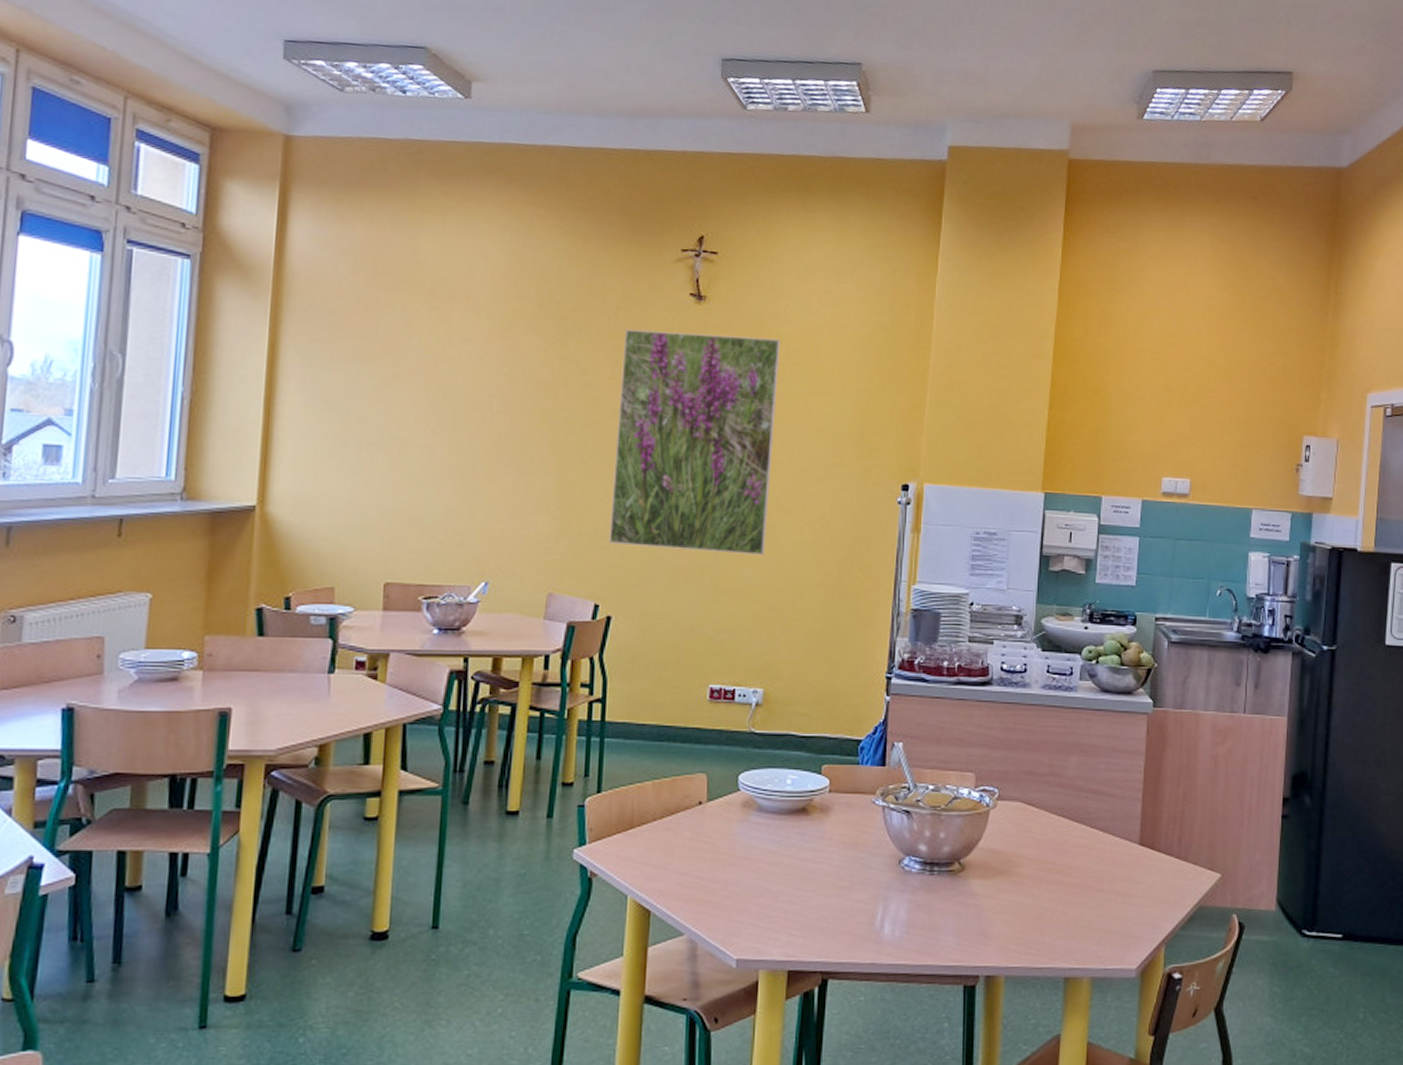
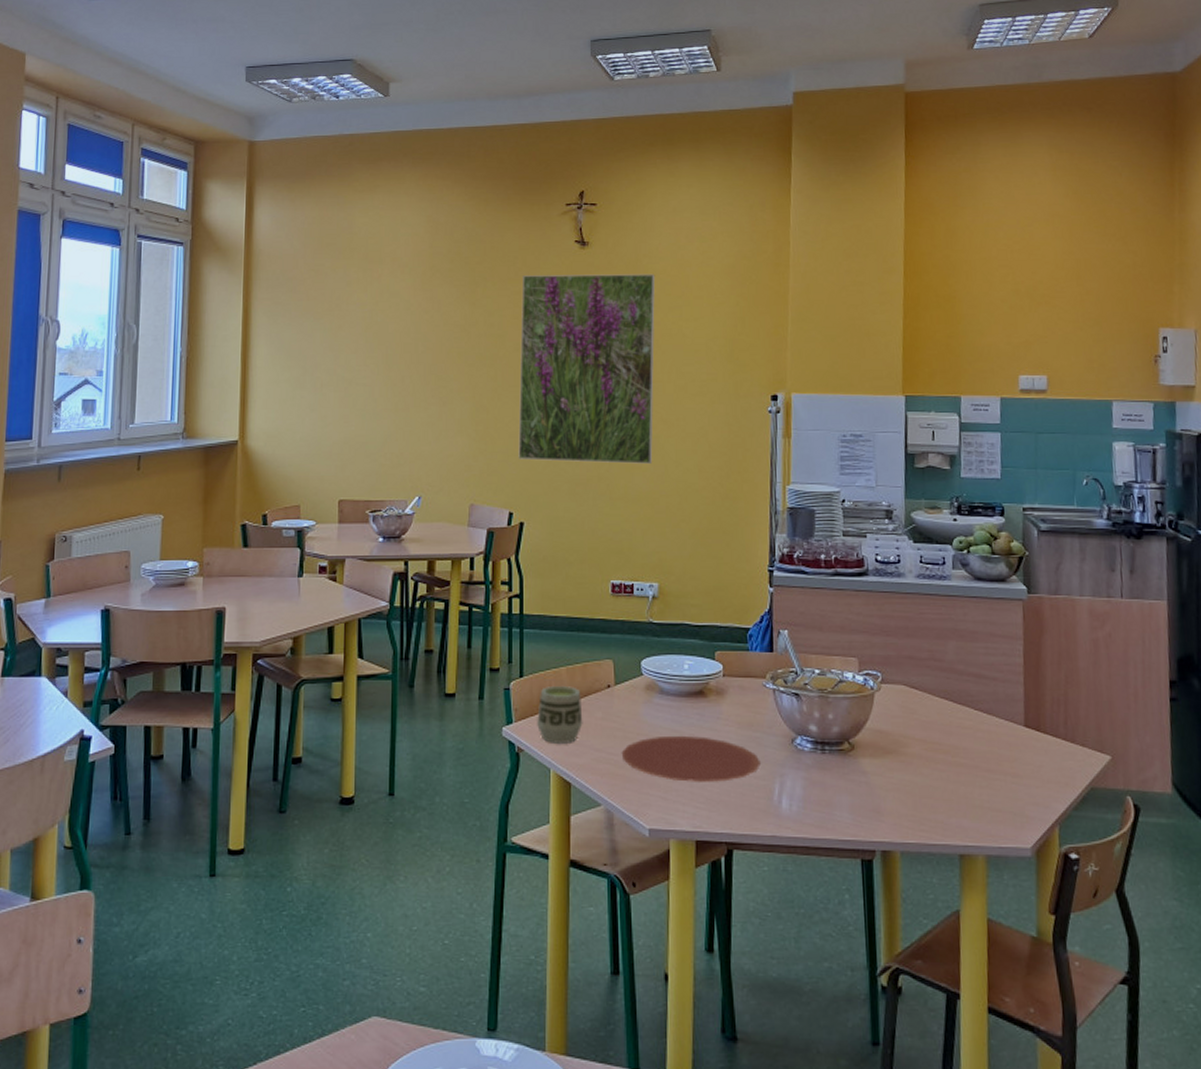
cup: none [615,803,669,867] -> present [537,686,583,743]
plate: none [710,856,864,907] -> present [621,735,761,782]

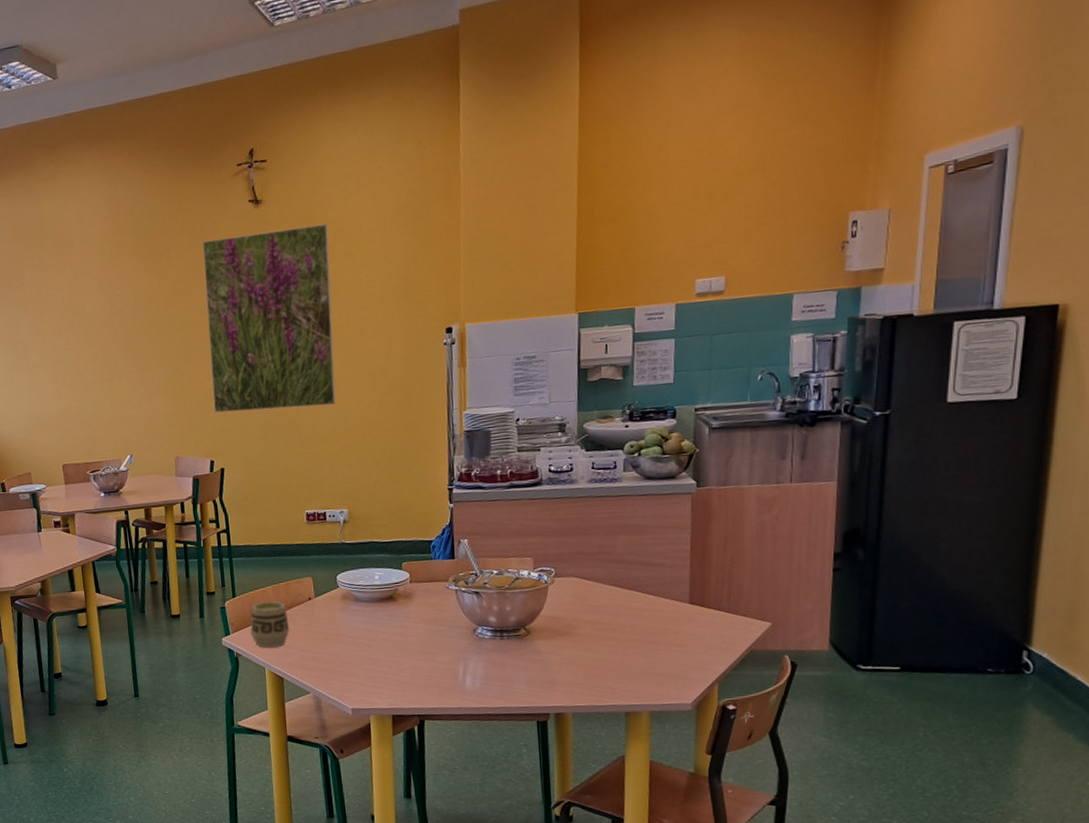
plate: present [621,735,761,782] -> none [324,633,446,670]

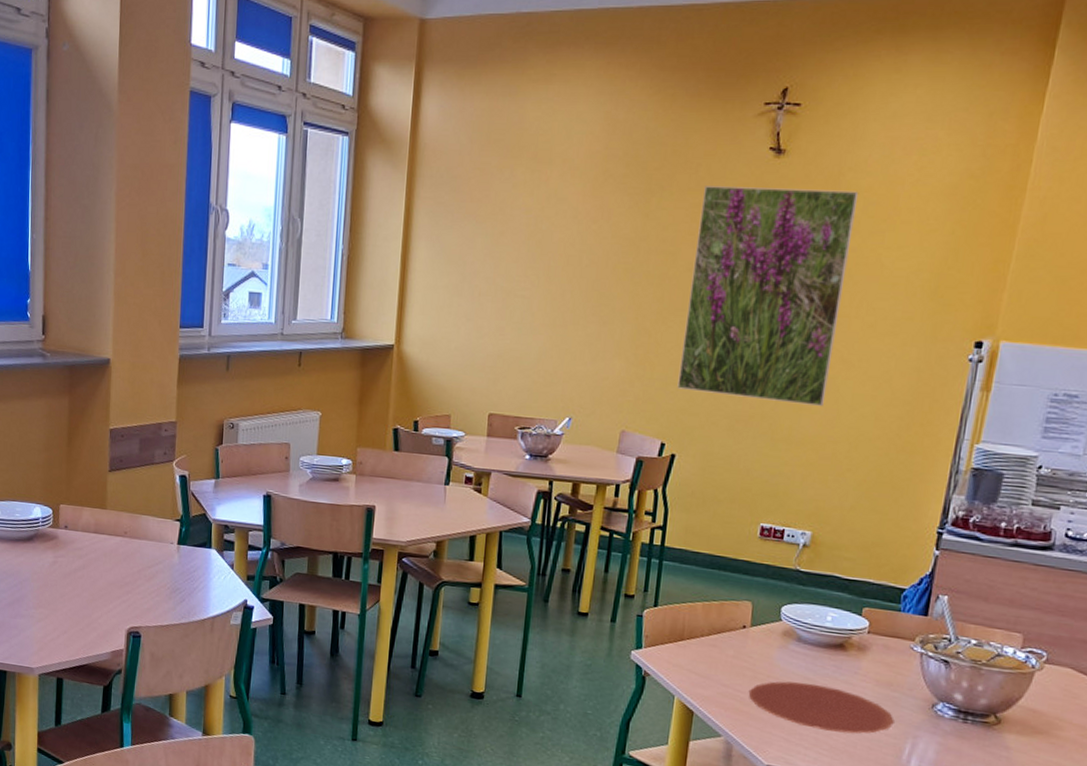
cup: present [250,601,290,648] -> none [666,619,715,675]
plate: none [324,633,446,670] -> present [748,681,894,734]

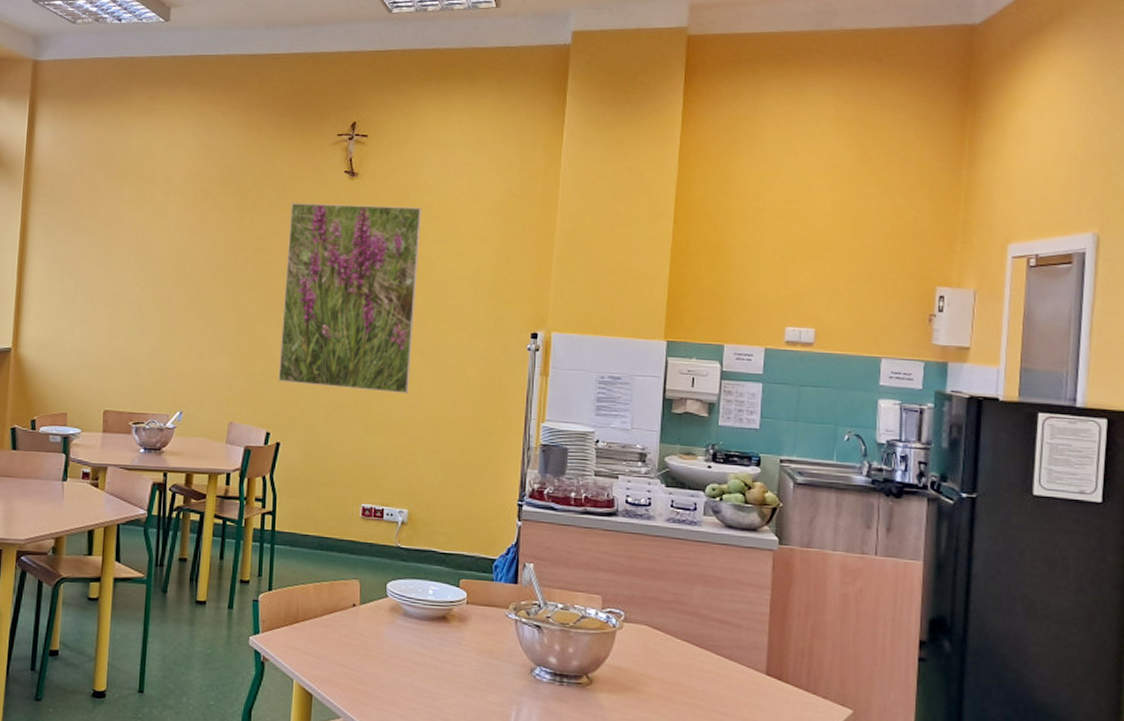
plate: present [748,681,894,734] -> none [362,656,499,705]

